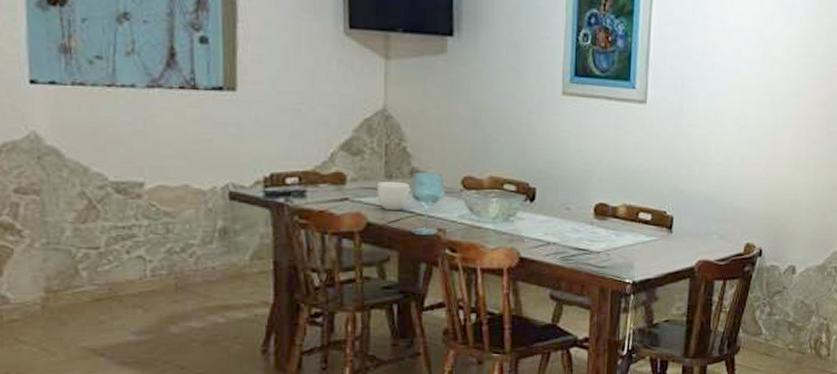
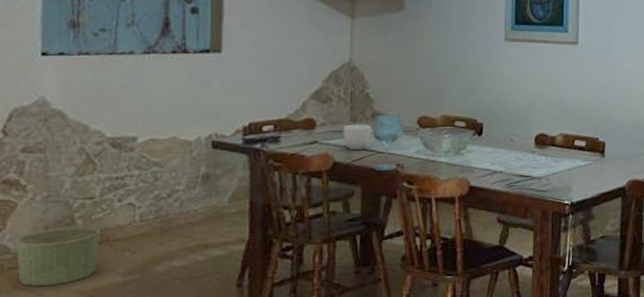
basket: none [14,278,108,342] -> present [15,226,100,287]

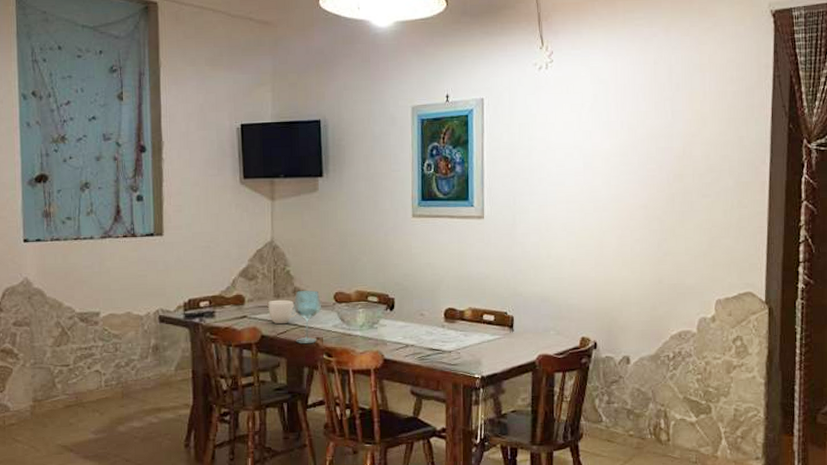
basket: present [15,226,100,287] -> none [12,389,76,441]

